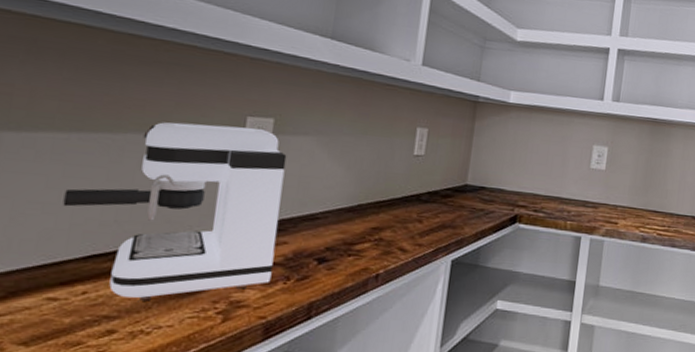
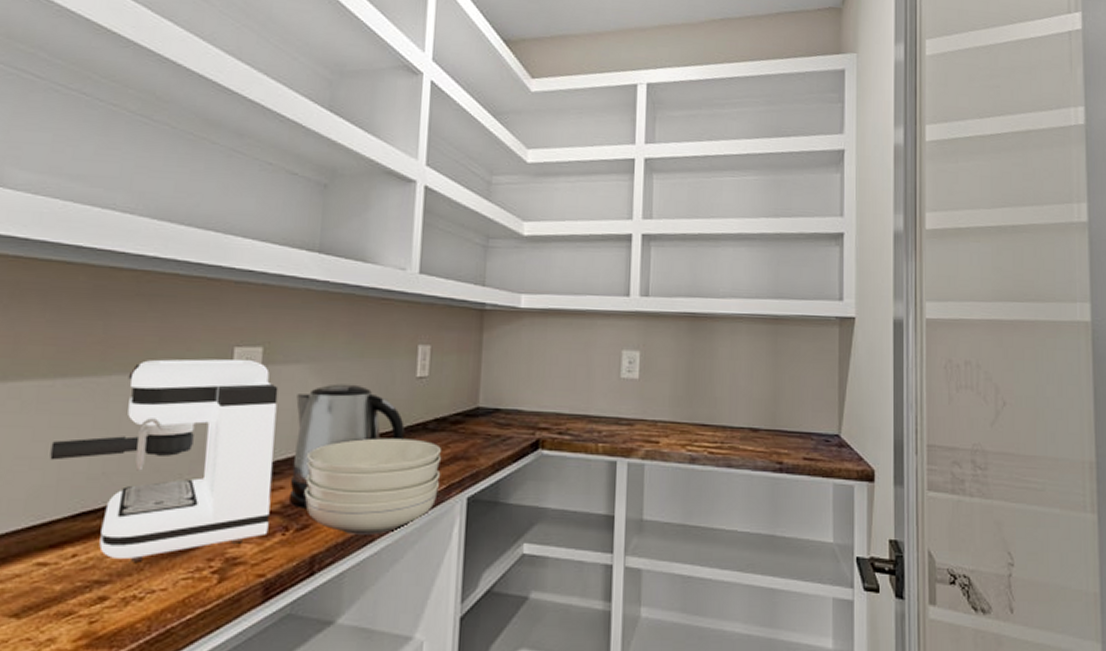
kettle: none [292,155,401,262] -> present [290,384,406,508]
bowl: none [305,205,433,288] -> present [304,438,442,535]

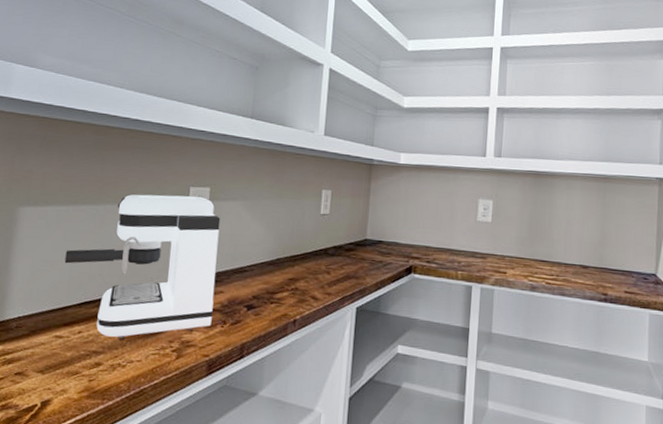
kettle: present [290,384,406,508] -> none [227,217,312,309]
bowl: present [304,438,442,535] -> none [237,258,339,331]

